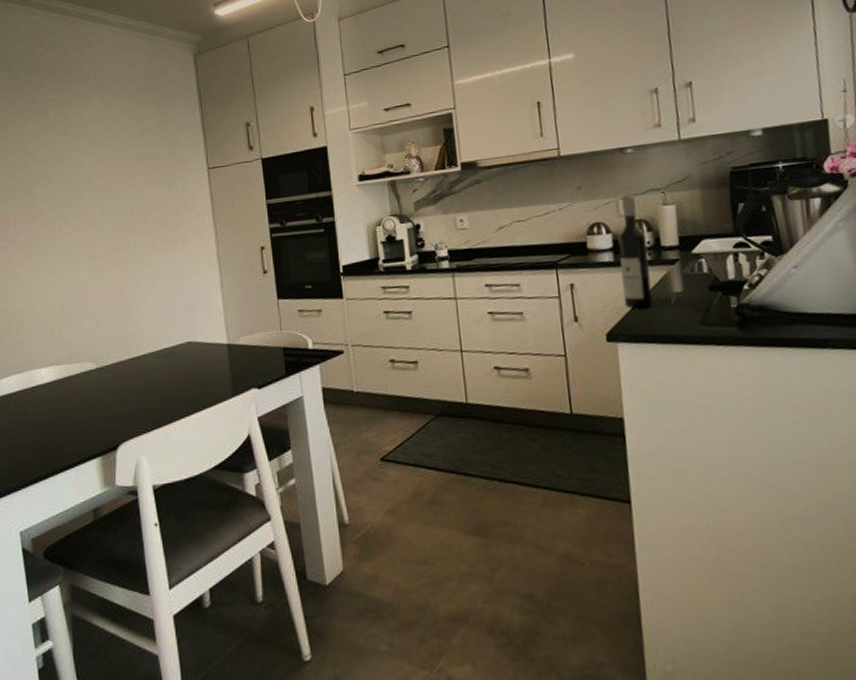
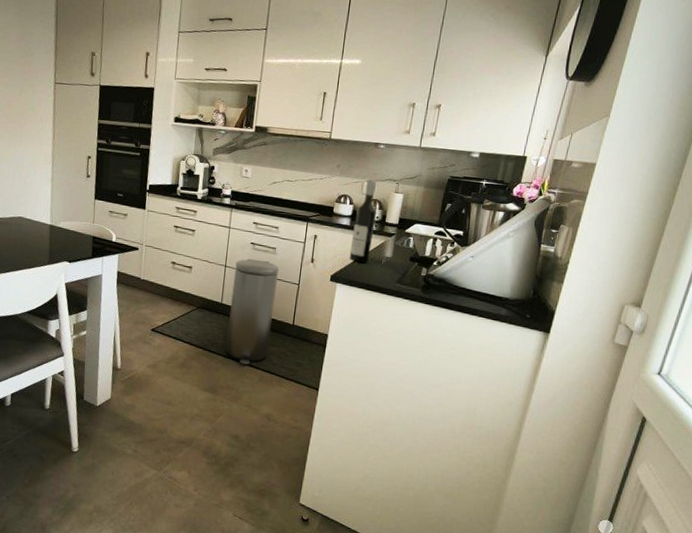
pedal bin: none [474,332,546,485] -> present [225,258,280,365]

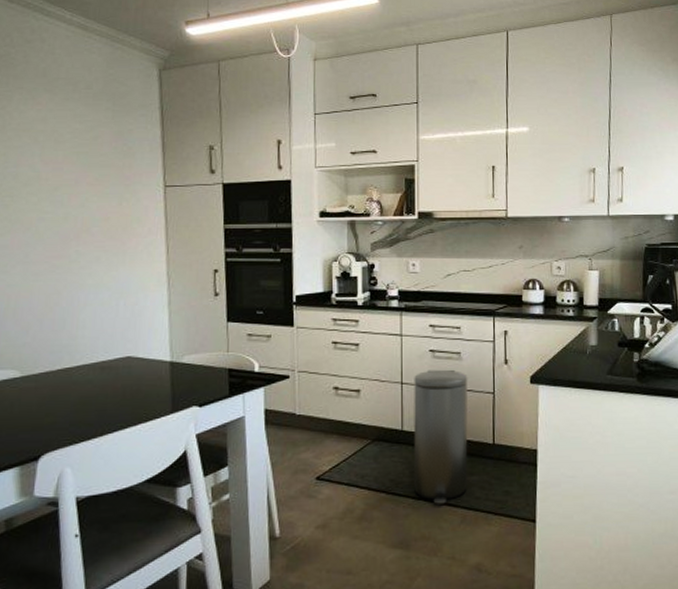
bottle: present [349,180,377,264] -> none [548,259,573,357]

